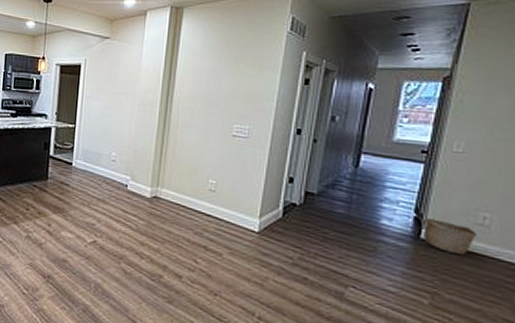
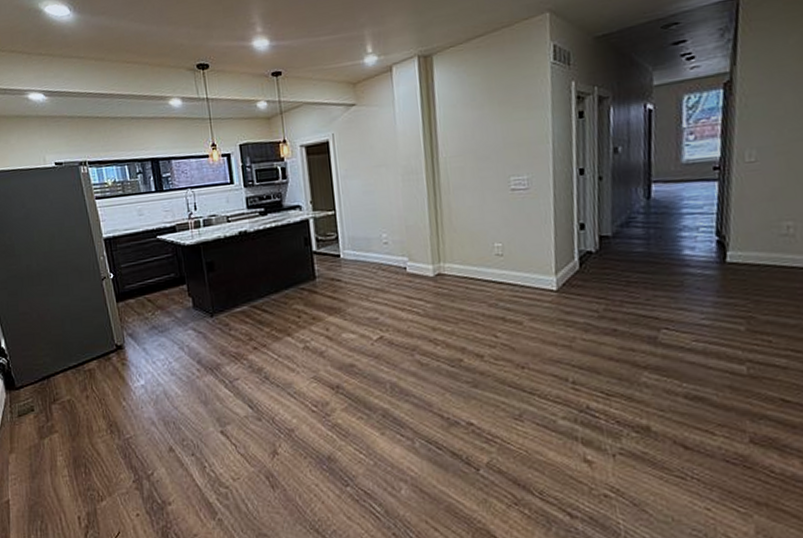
basket: present [423,218,478,256] -> none [728,238,784,272]

